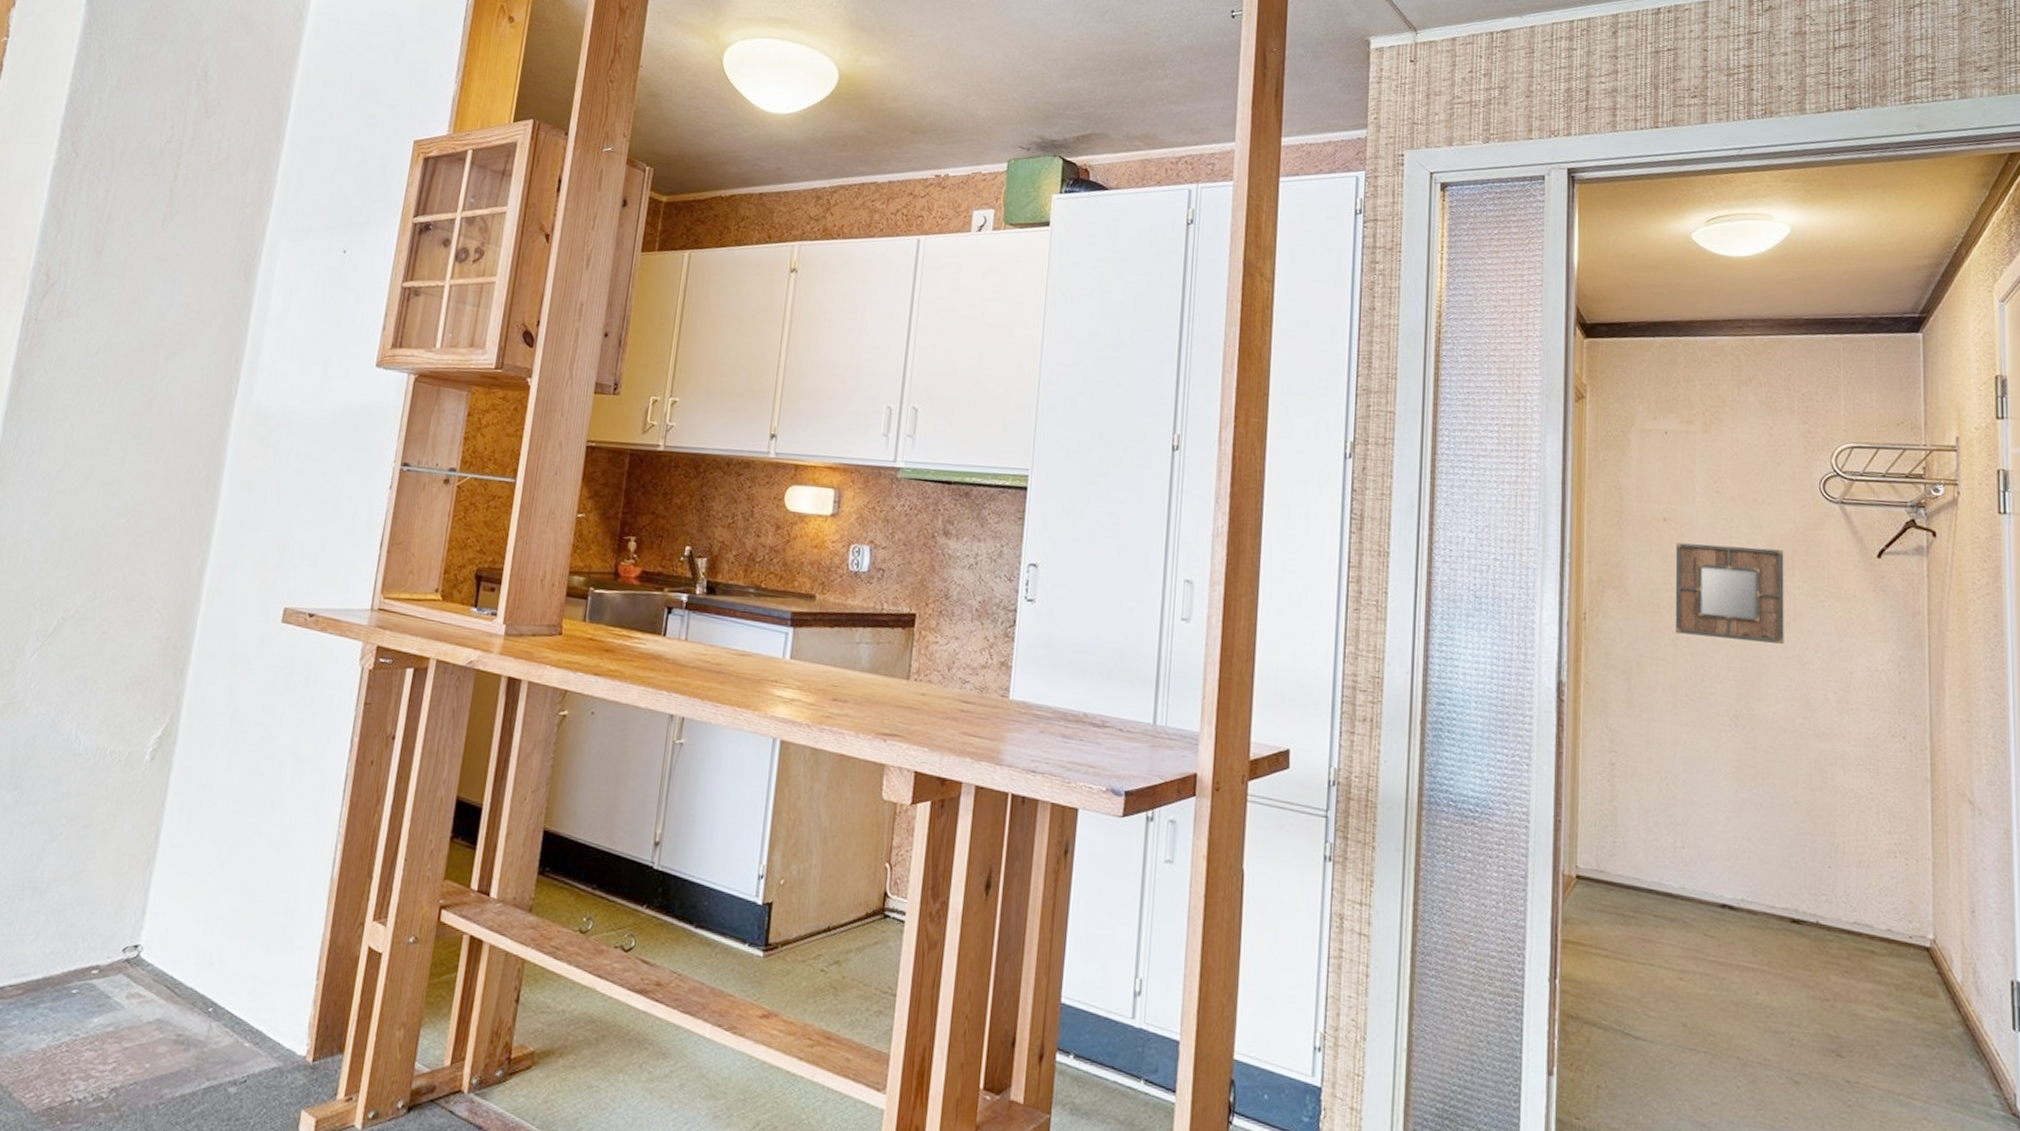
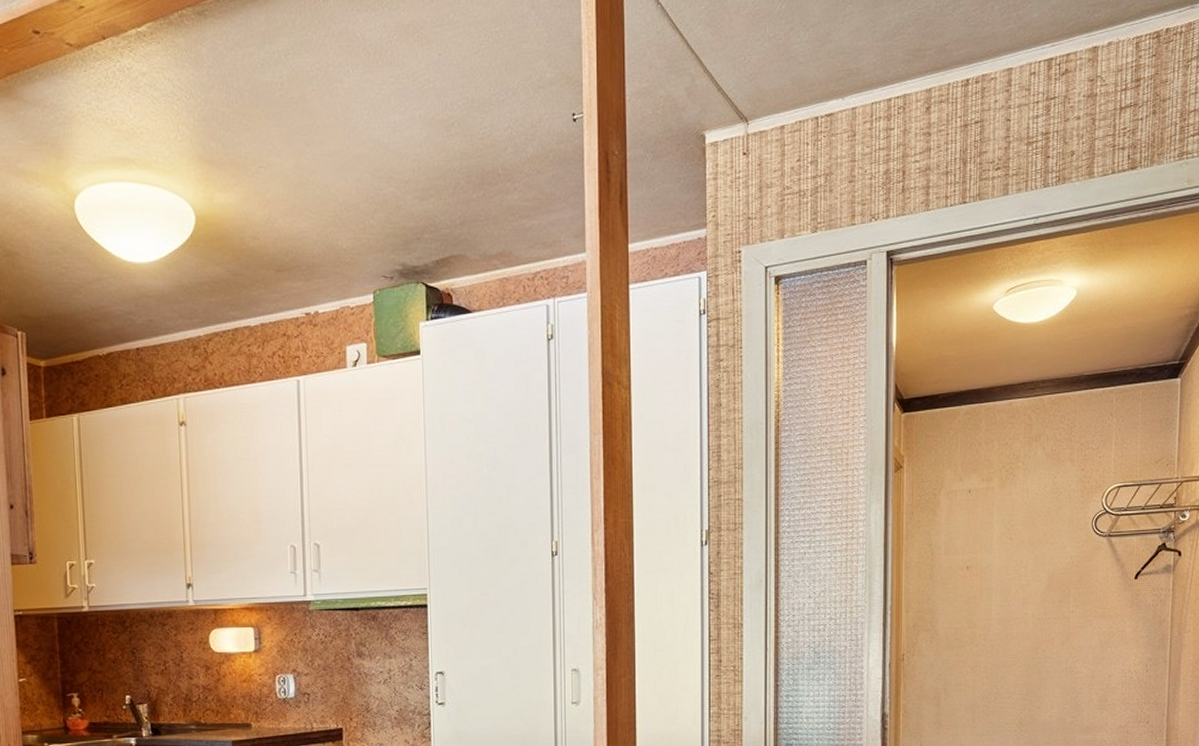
home mirror: present [1675,543,1784,644] -> none [974,582,1062,662]

